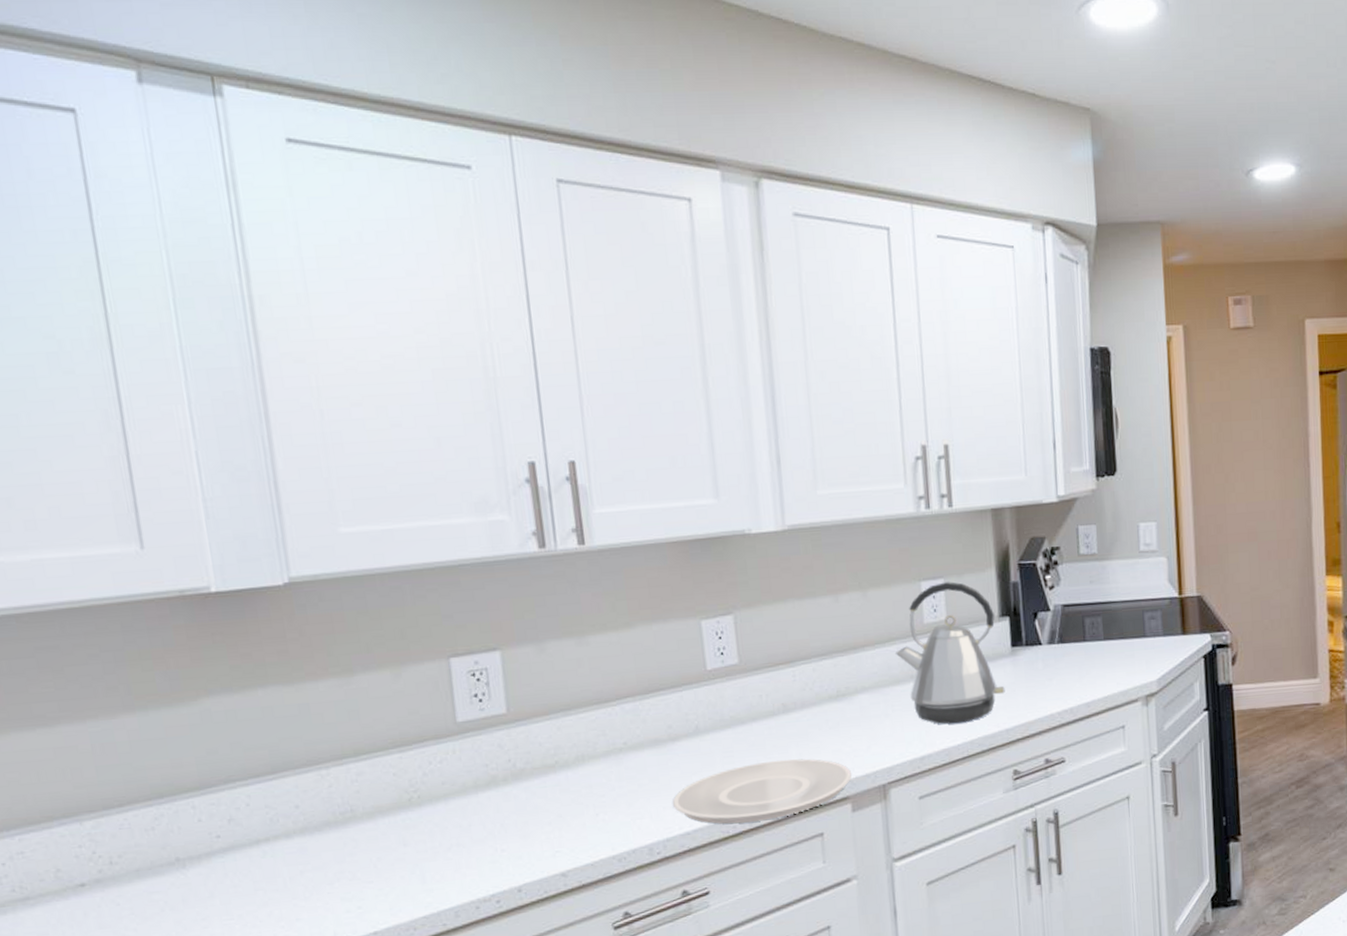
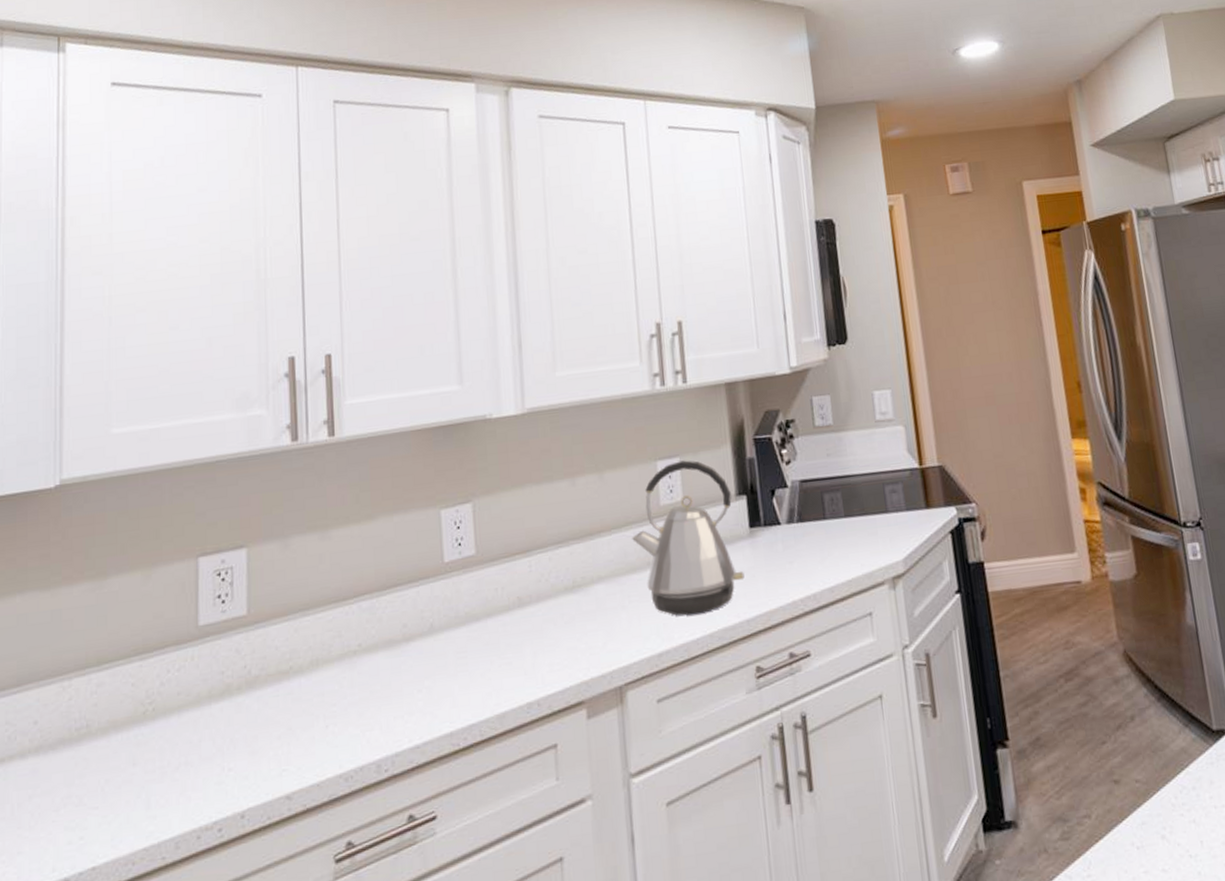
plate: present [672,758,852,824] -> none [403,658,587,736]

